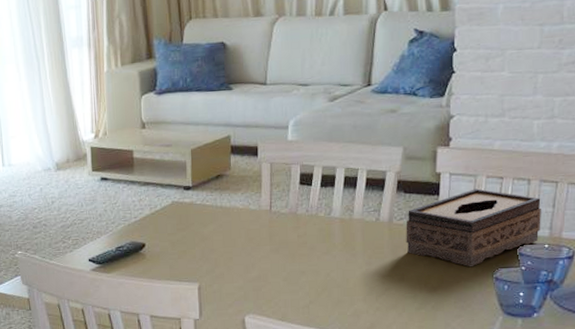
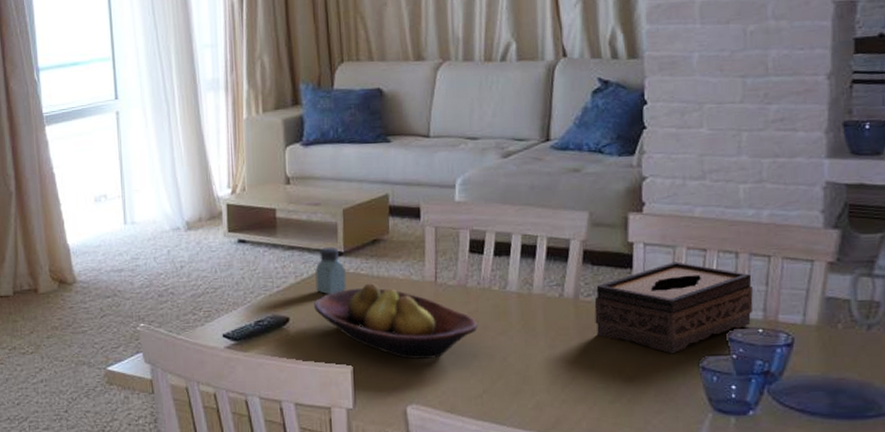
fruit bowl: none [166,212,306,276] -> present [314,283,478,359]
saltshaker: none [167,182,194,224] -> present [315,247,347,295]

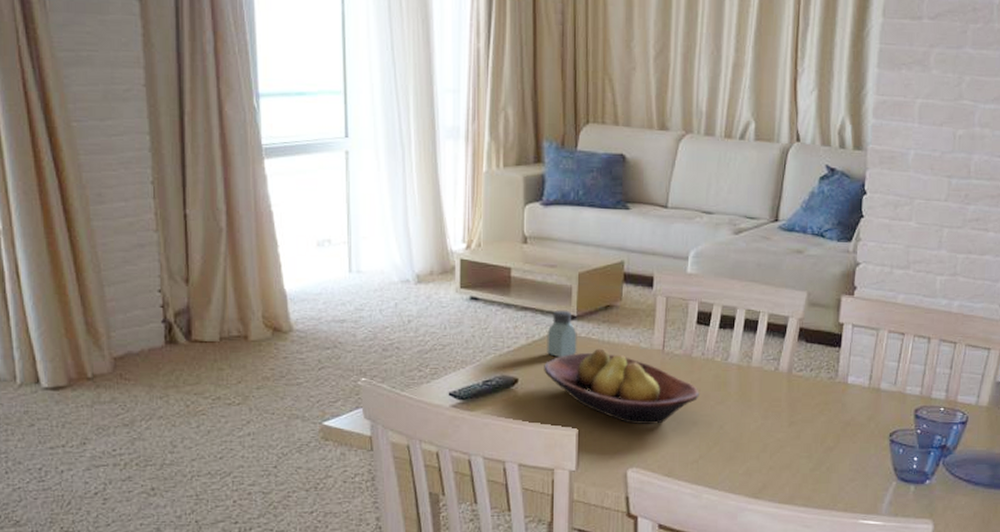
tissue box: present [594,261,753,354] -> none [804,343,940,428]

